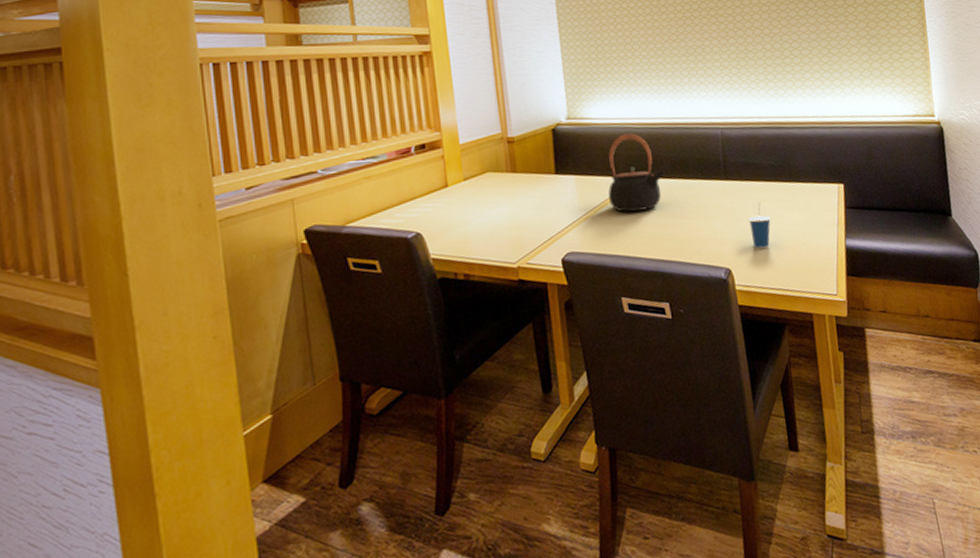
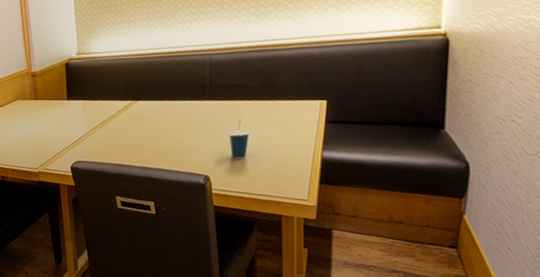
teapot: present [608,133,665,212] -> none [108,63,156,130]

